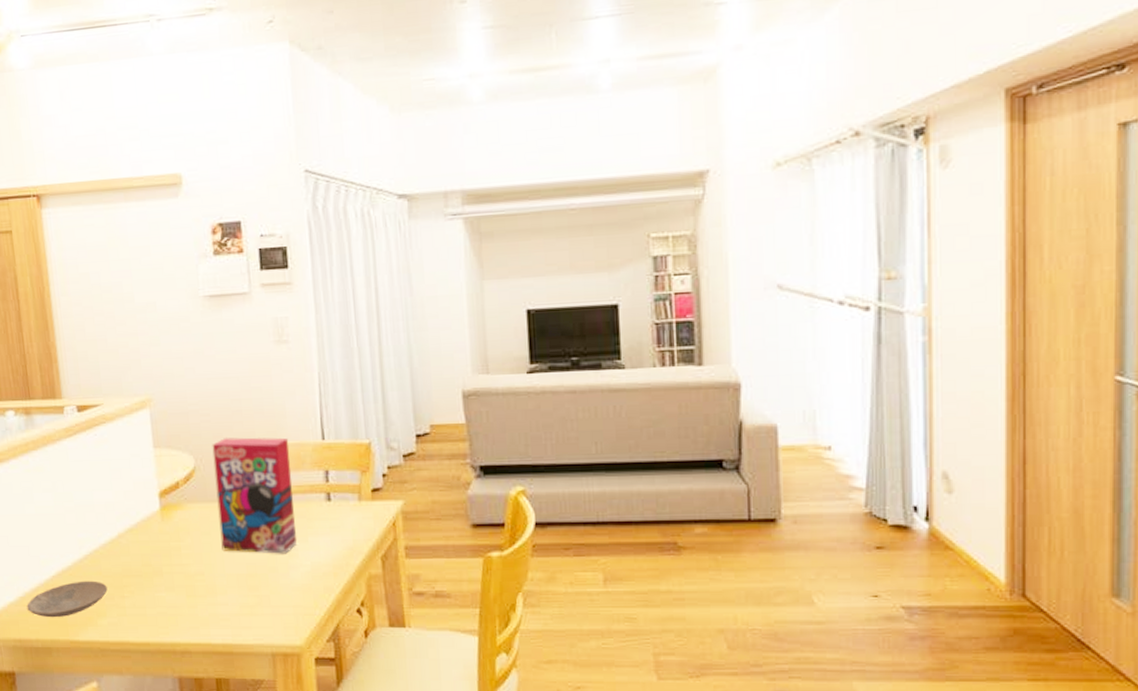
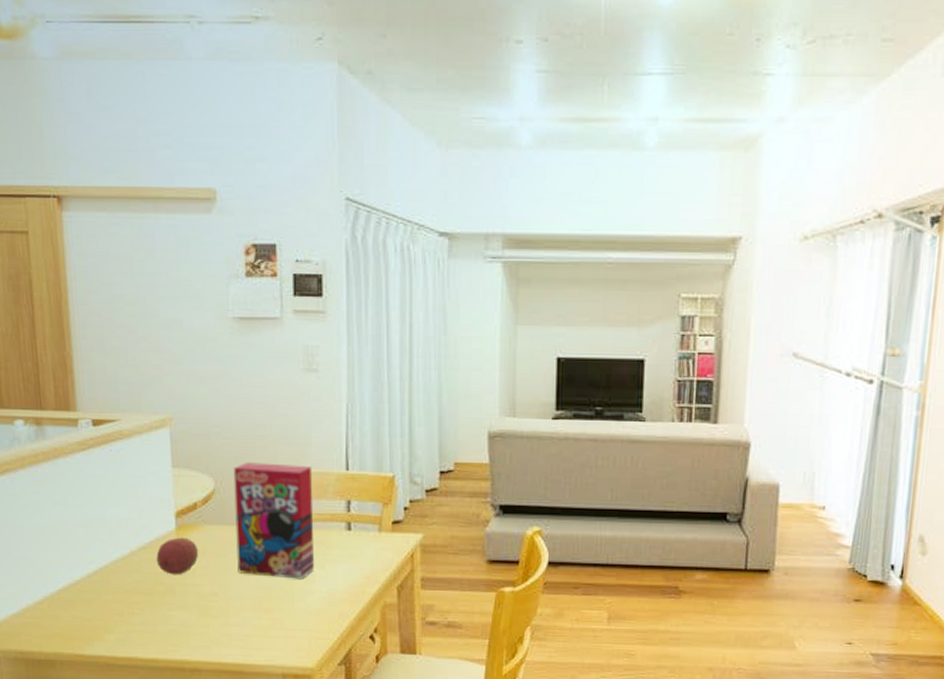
plate: present [26,580,108,618] -> none [30,596,117,631]
fruit: none [142,517,184,556] -> present [156,537,199,575]

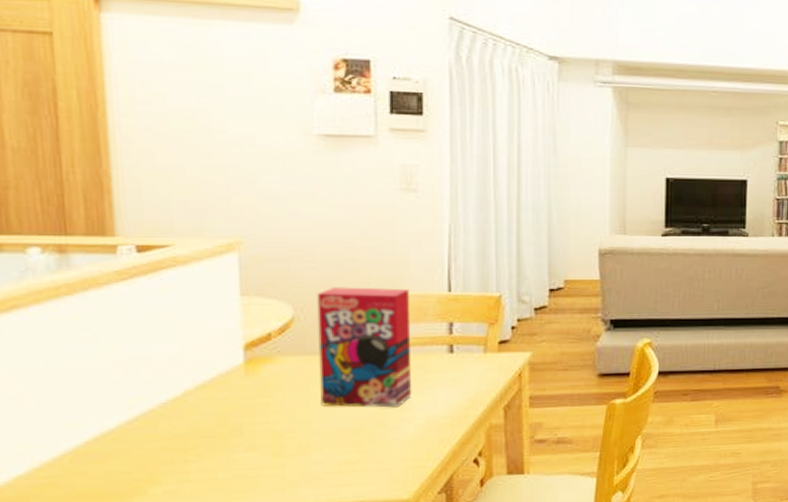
fruit: present [156,537,199,575] -> none [218,371,273,414]

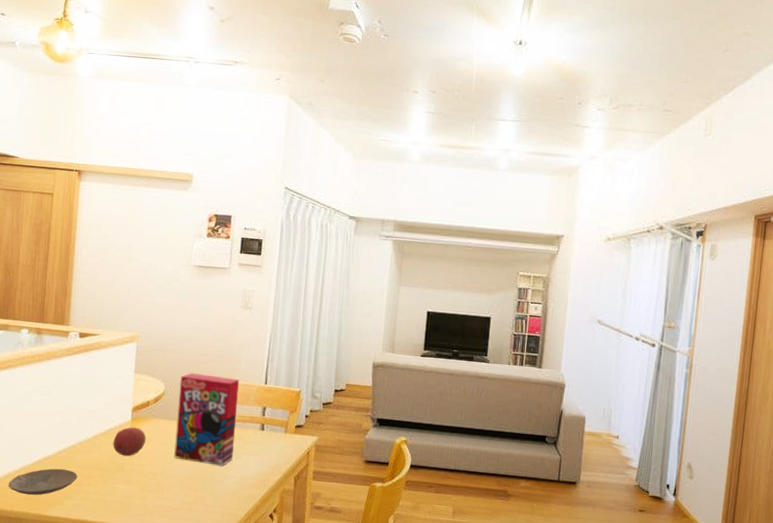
plate: none [43,444,165,490] -> present [8,468,78,495]
fruit: none [218,371,273,414] -> present [113,427,146,457]

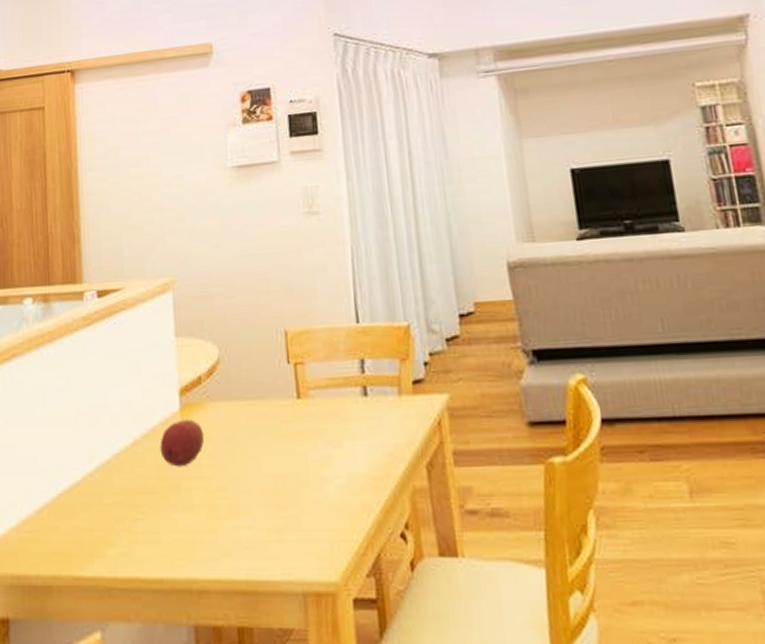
plate: present [8,468,78,495] -> none [28,499,119,547]
cereal box: present [174,373,240,466] -> none [237,321,330,463]

